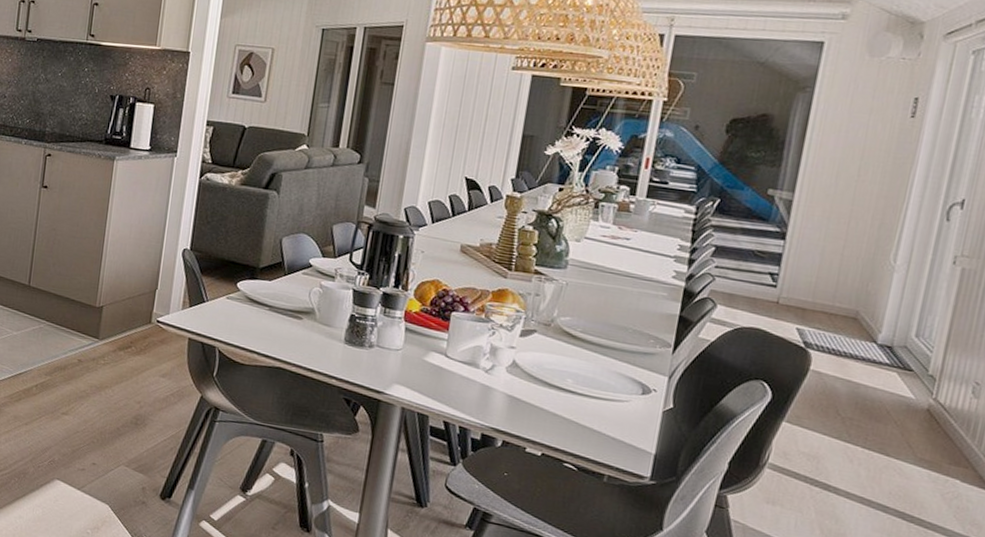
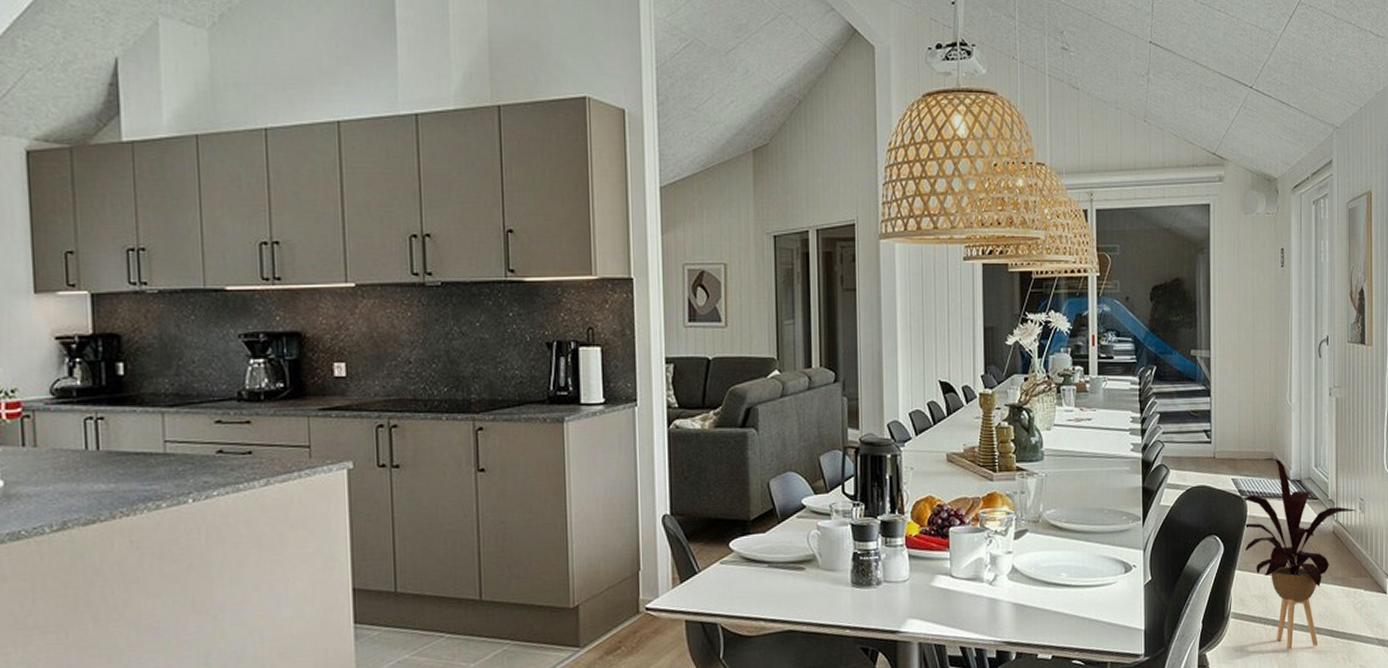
house plant: none [800,315,968,524] -> present [1241,458,1357,650]

